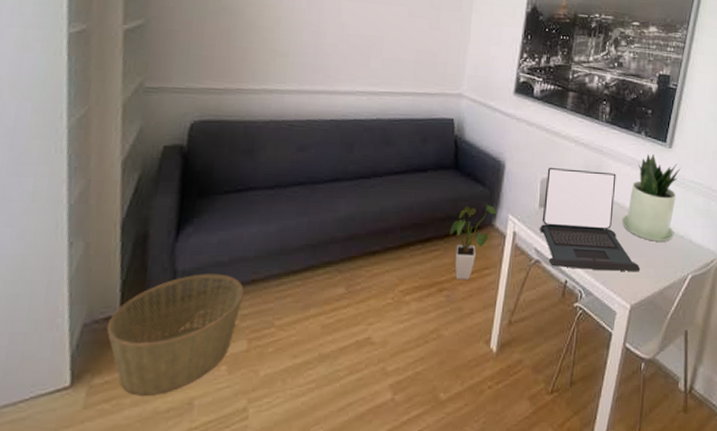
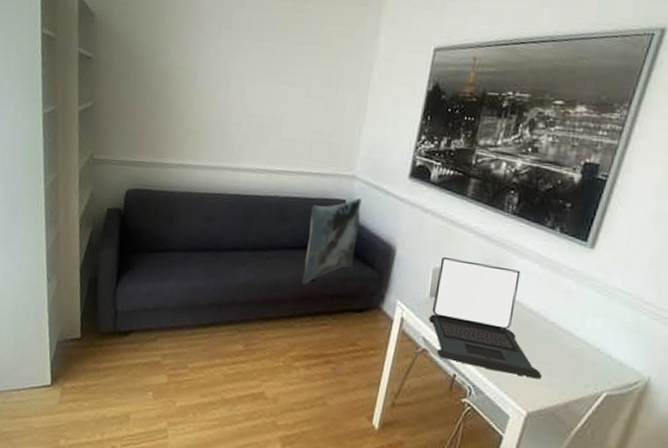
basket: present [106,273,244,396] -> none [72,315,165,405]
pillow: none [410,115,470,210] -> present [302,197,362,285]
house plant: present [450,204,496,280] -> none [338,286,384,357]
planter: present [621,153,681,242] -> none [523,252,605,352]

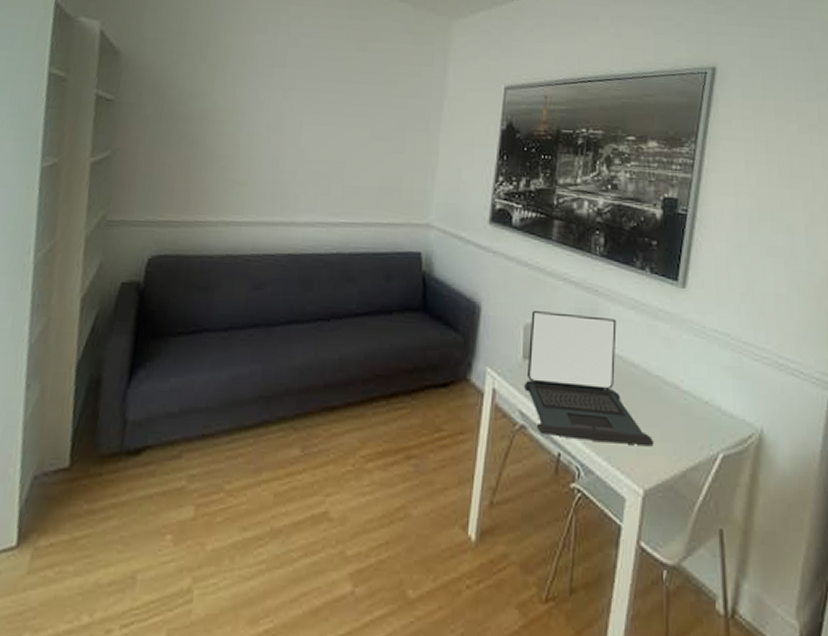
pillow: present [302,197,362,285] -> none [373,248,439,359]

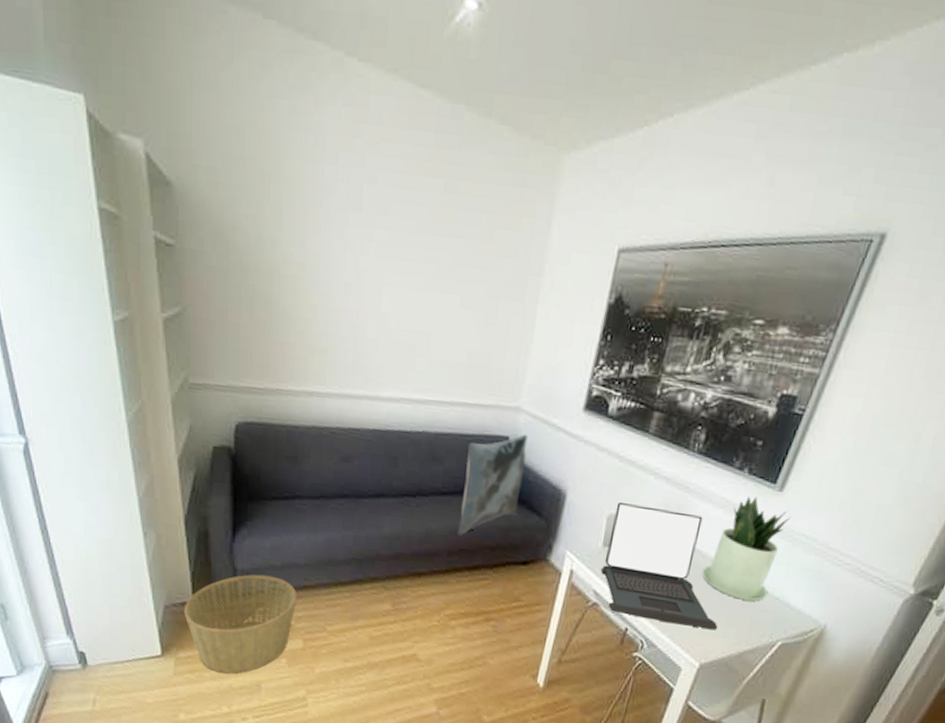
basket: none [55,425,194,564] -> present [184,574,297,674]
pillow: none [373,248,439,359] -> present [458,434,528,535]
planter: none [626,294,700,408] -> present [702,496,791,602]

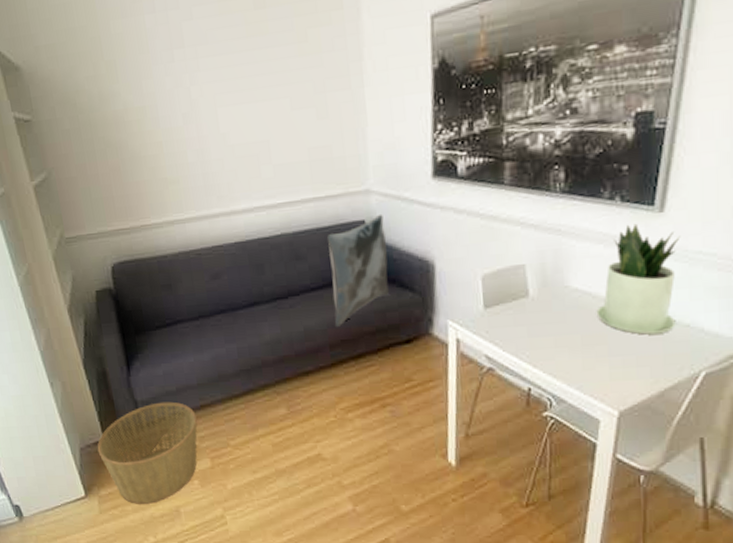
laptop: present [601,503,718,629] -> none [488,256,629,375]

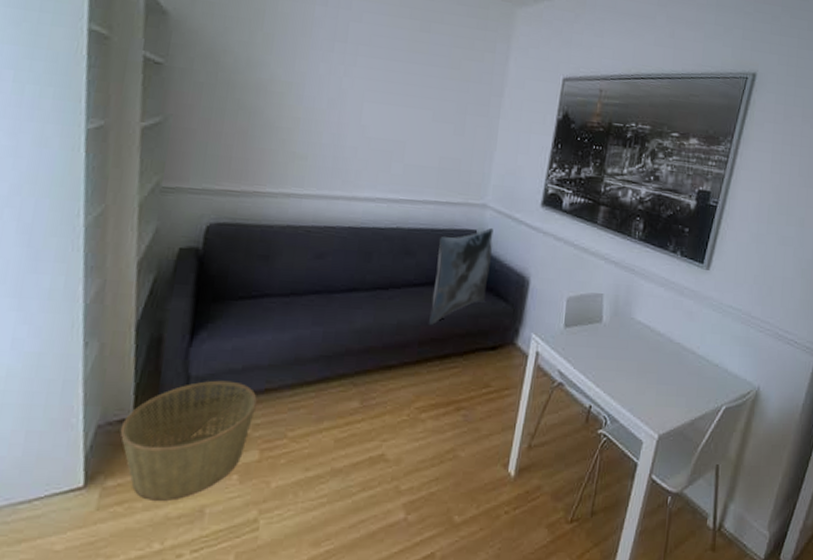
planter: present [596,223,681,335] -> none [652,275,719,370]

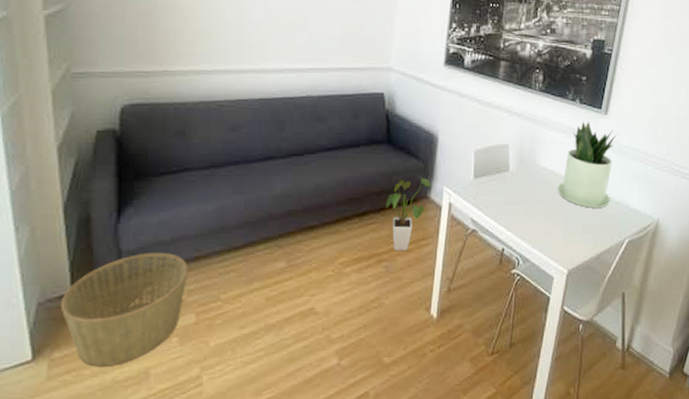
pillow: present [429,227,494,325] -> none [345,89,400,185]
house plant: none [469,321,518,400] -> present [386,177,431,251]
planter: none [652,275,719,370] -> present [557,121,617,208]

